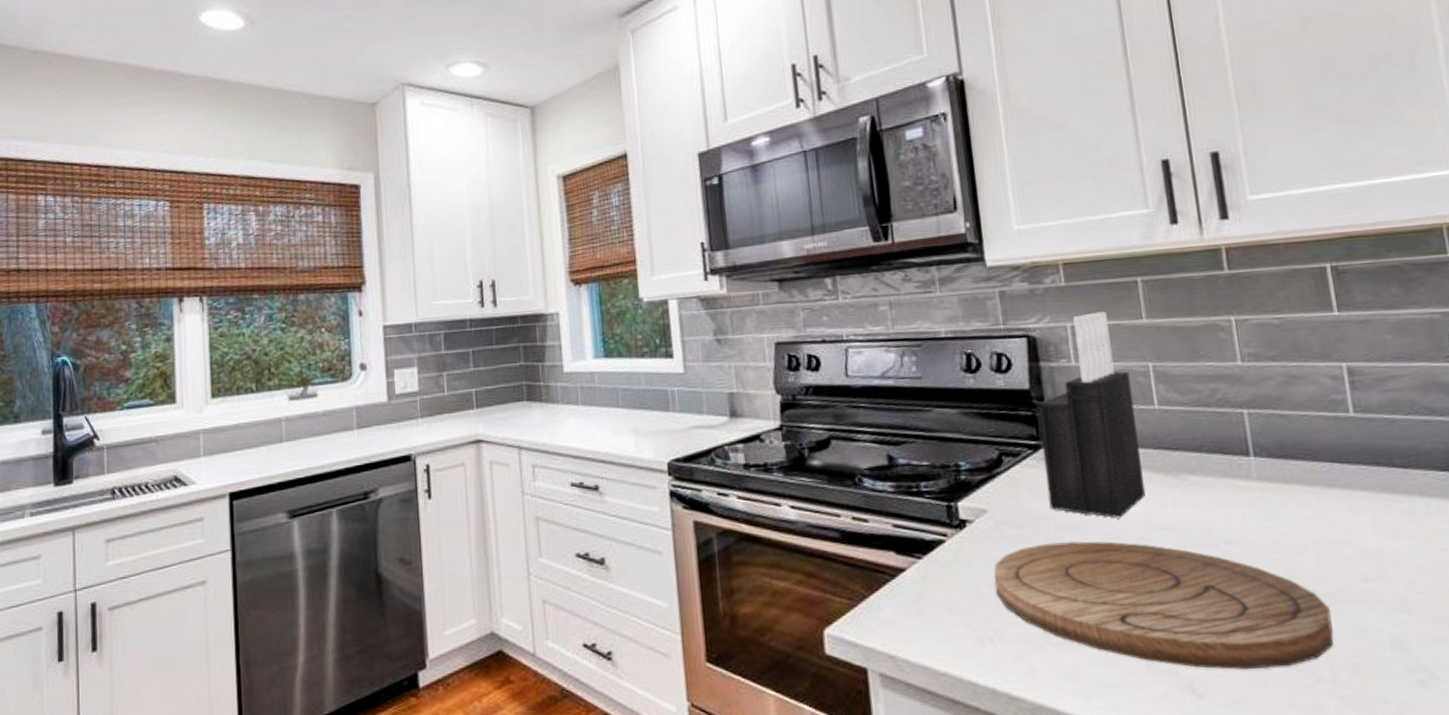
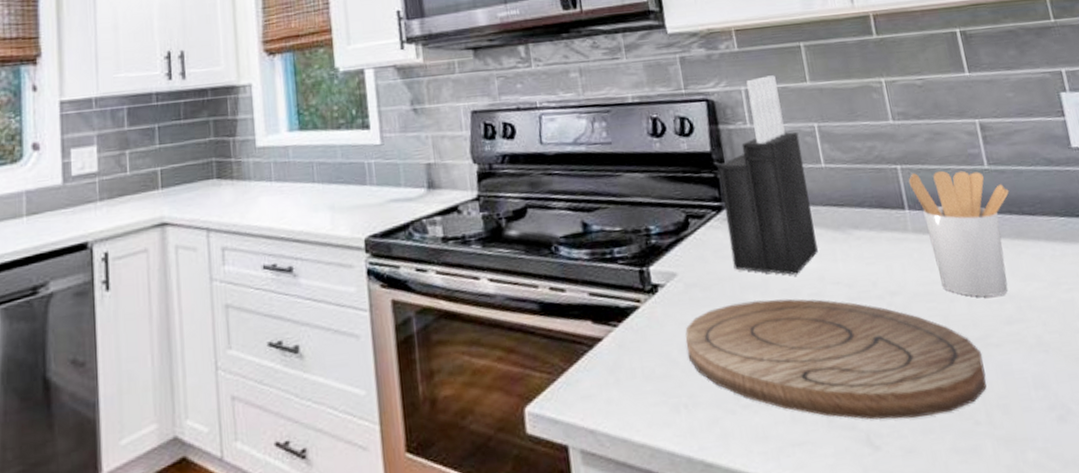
utensil holder: none [1256,416,1378,552] -> present [908,170,1010,297]

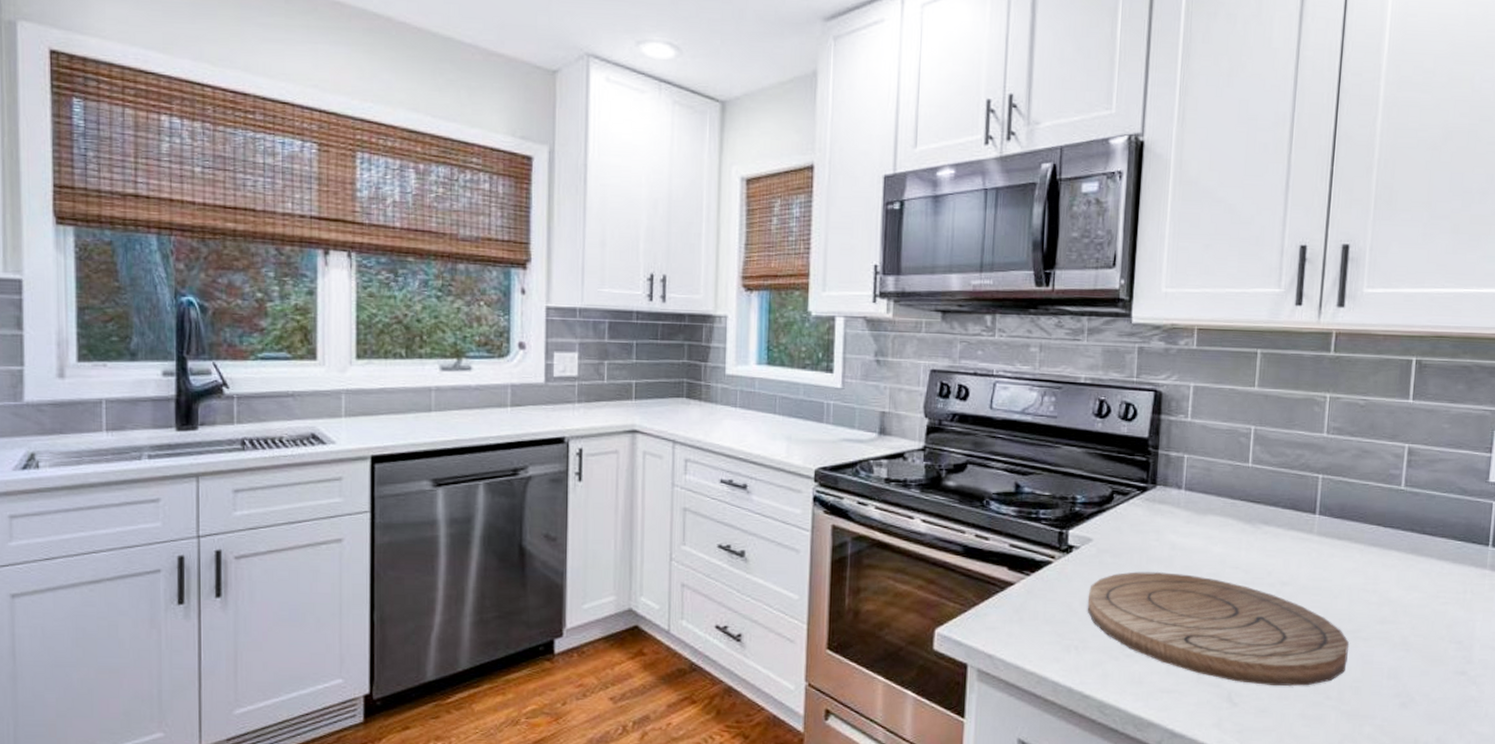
knife block: present [718,75,818,276] -> none [1145,376,1234,556]
utensil holder: present [908,170,1010,297] -> none [1326,484,1418,599]

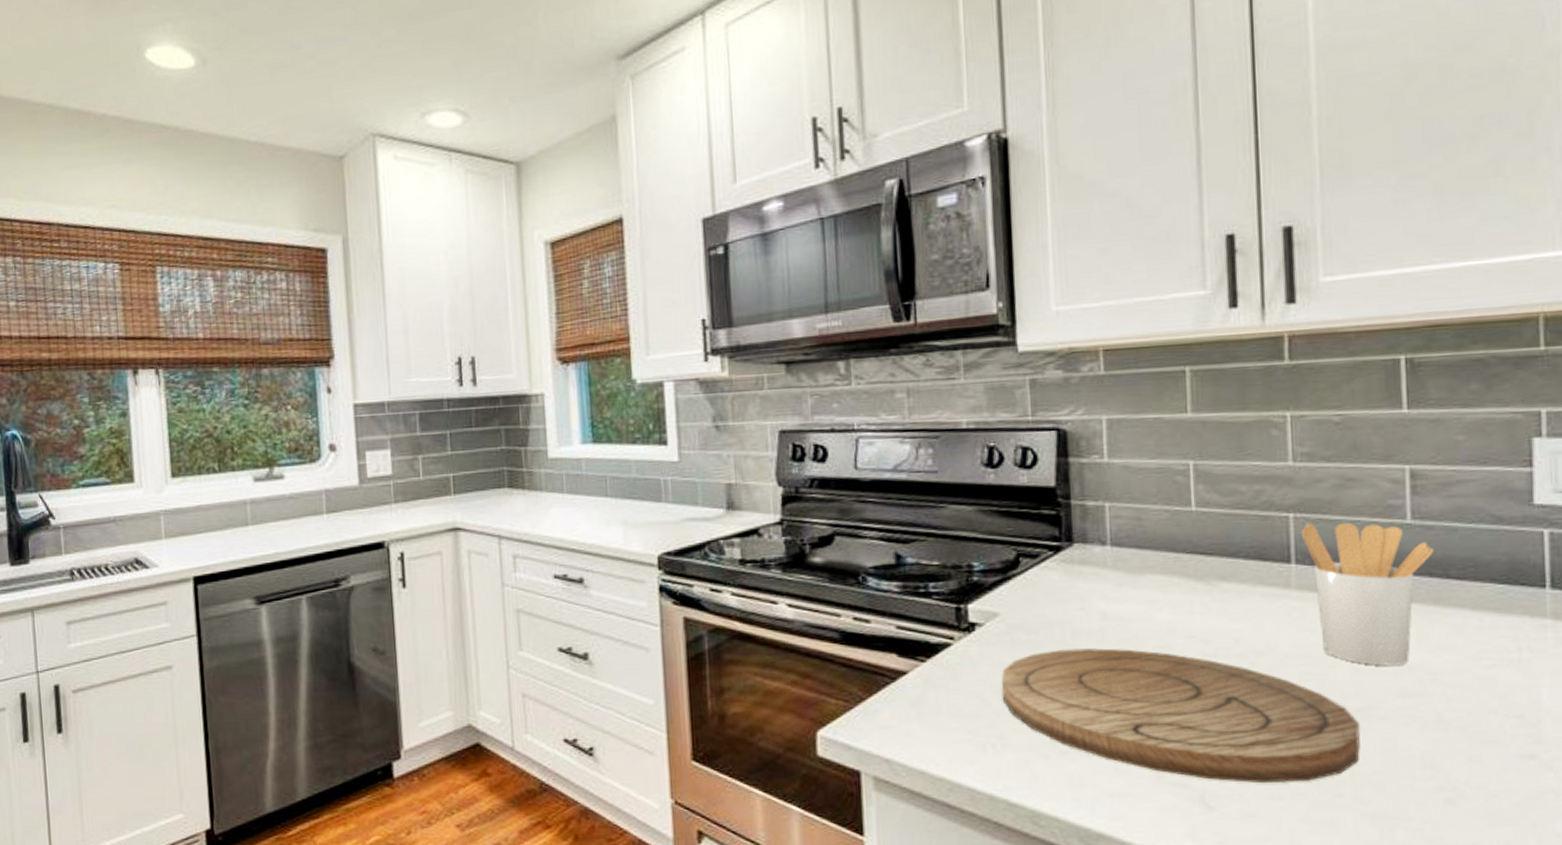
utensil holder: none [1326,484,1418,599] -> present [1301,522,1435,666]

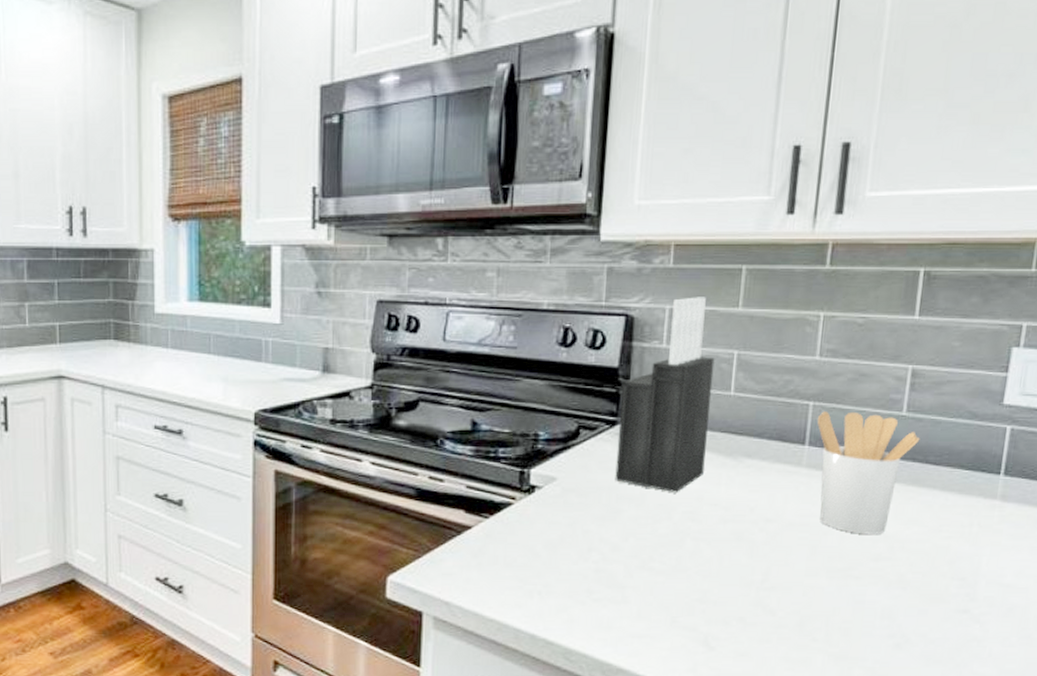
cutting board: present [1001,648,1360,783] -> none [551,511,839,628]
knife block: none [1063,404,1172,626] -> present [615,297,715,493]

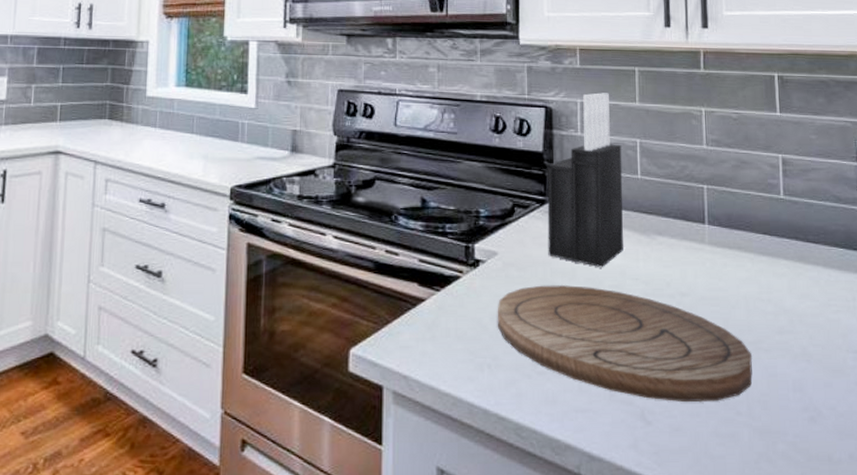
cutting board: none [551,511,839,628] -> present [497,285,753,401]
utensil holder: present [817,411,920,534] -> none [712,194,799,308]

